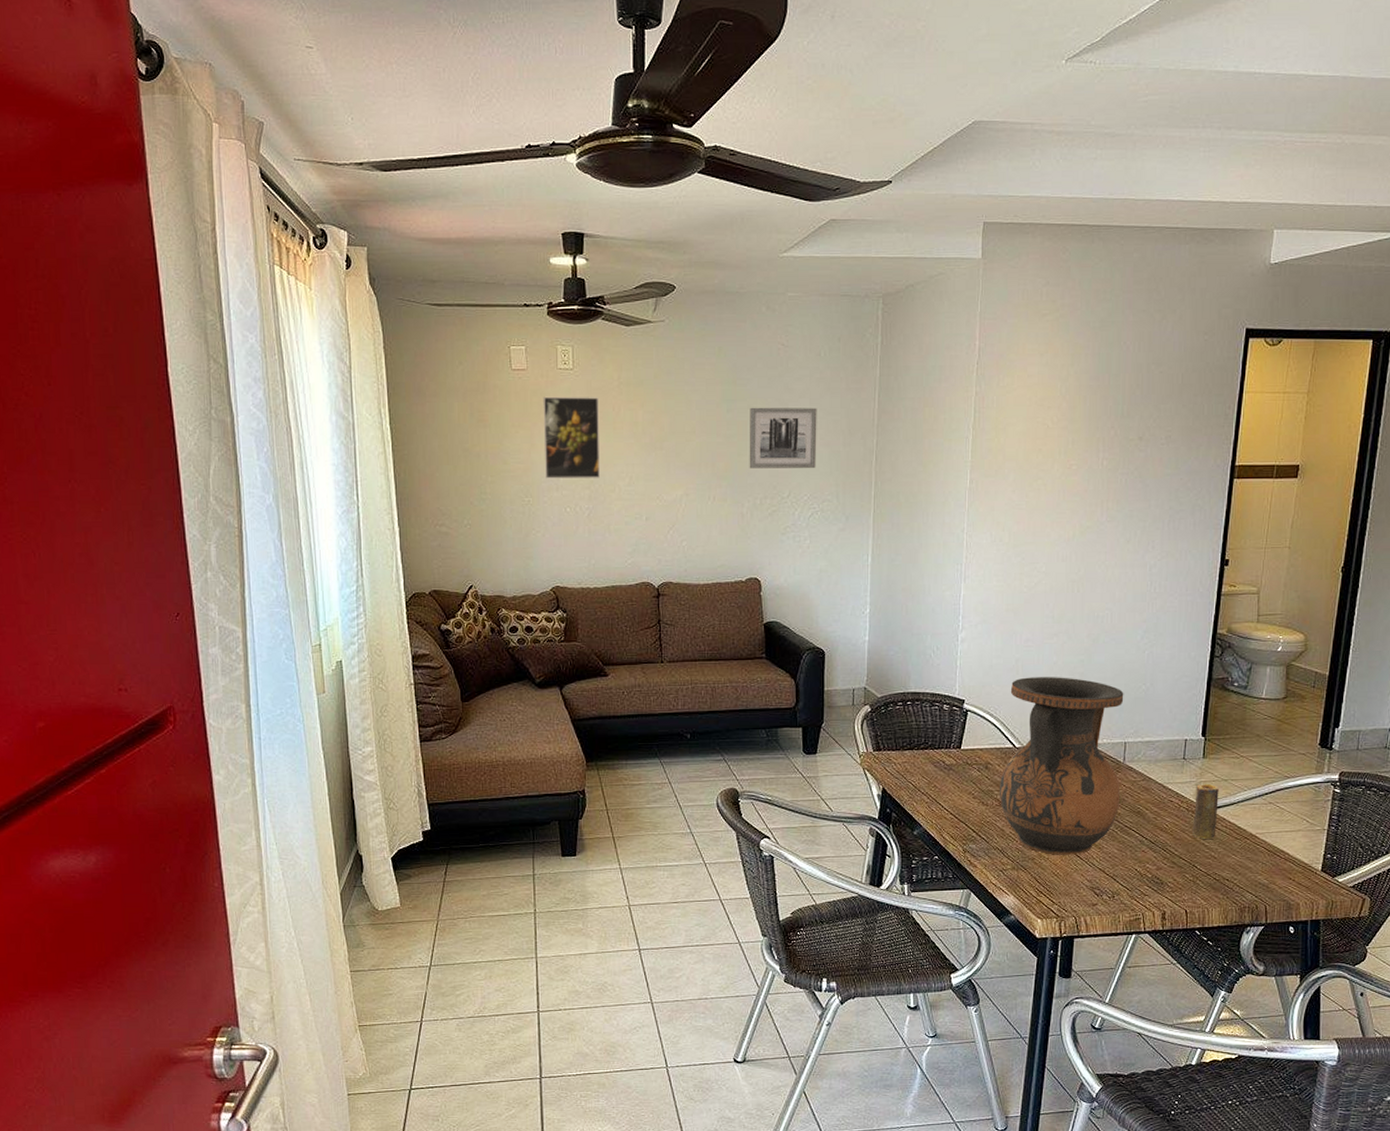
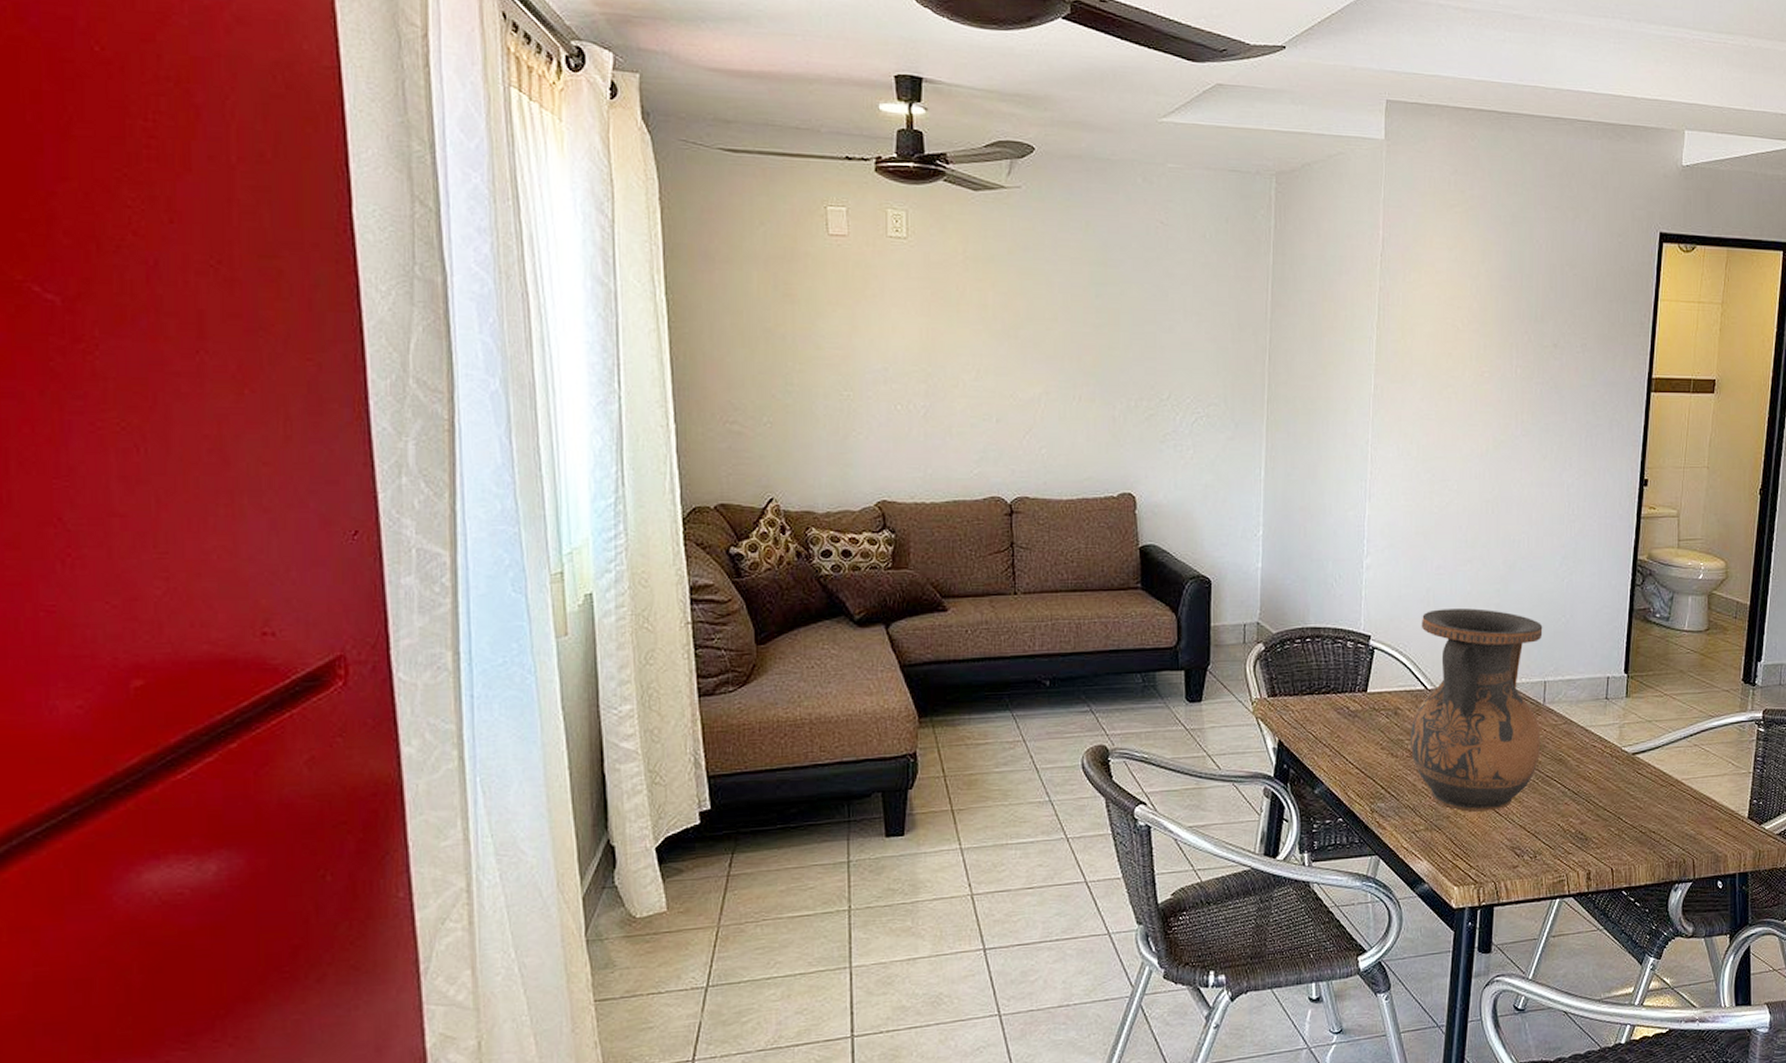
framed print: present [543,396,600,479] -> none [868,269,939,370]
wall art: present [749,407,817,469] -> none [1122,293,1202,366]
candle: present [1192,784,1219,839] -> none [1617,726,1643,787]

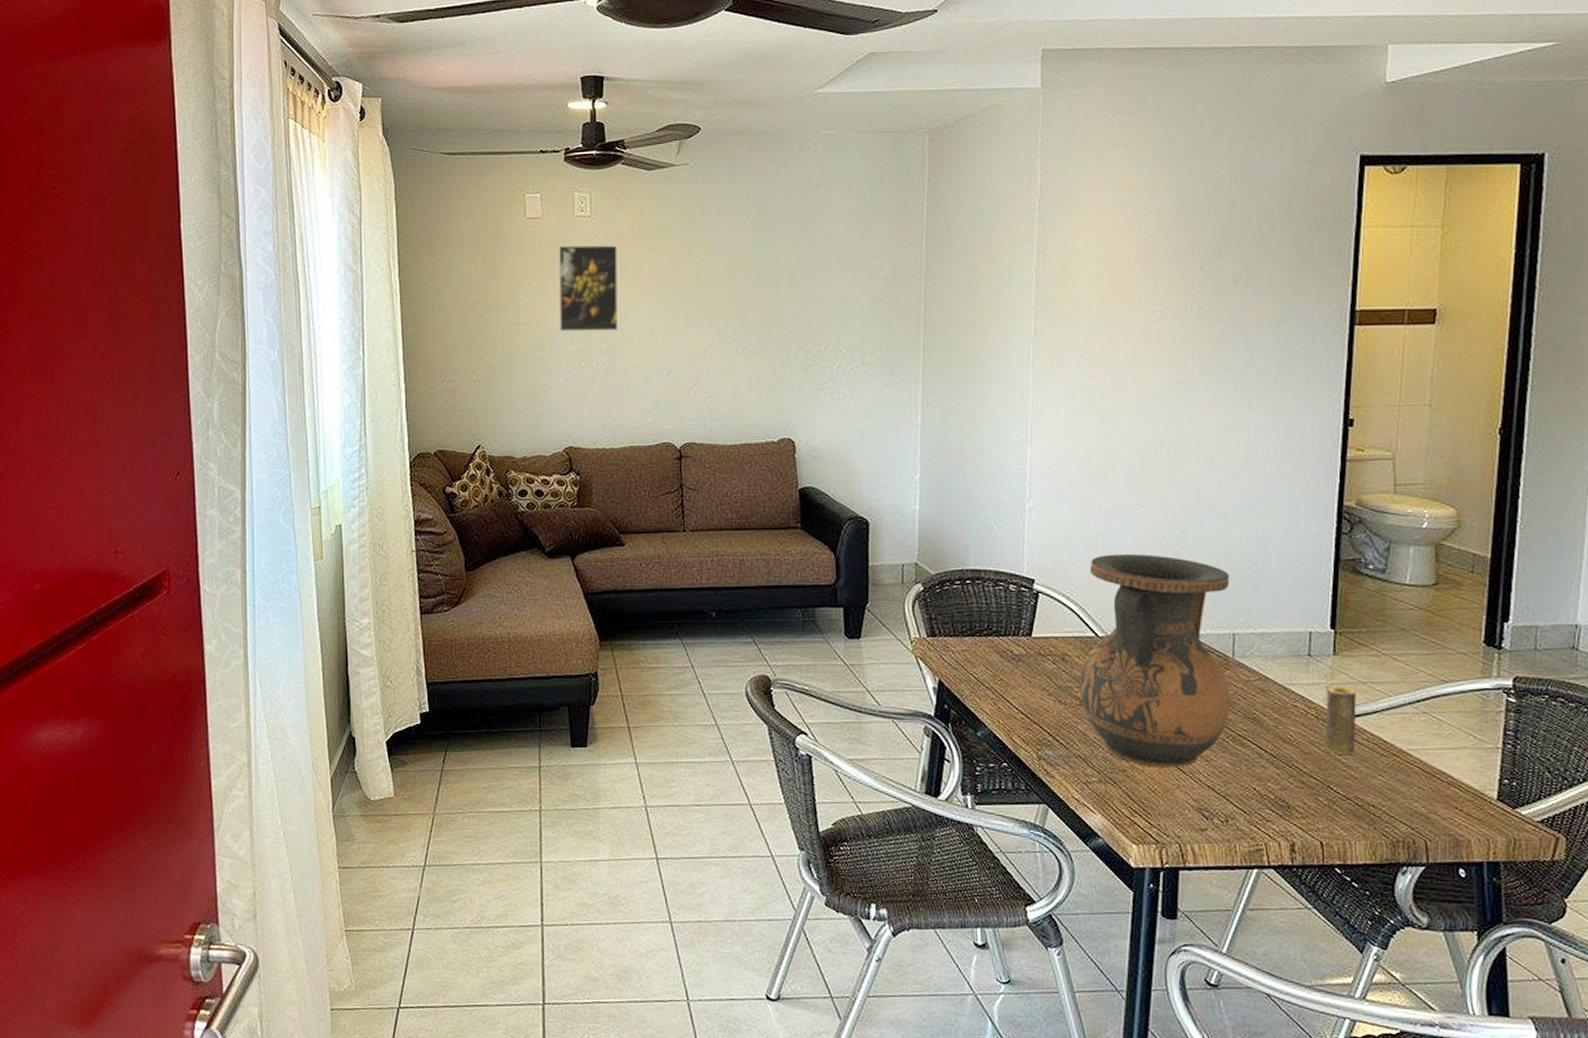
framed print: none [868,269,939,370] -> present [558,245,618,332]
candle: none [1617,726,1643,787] -> present [1324,687,1357,754]

